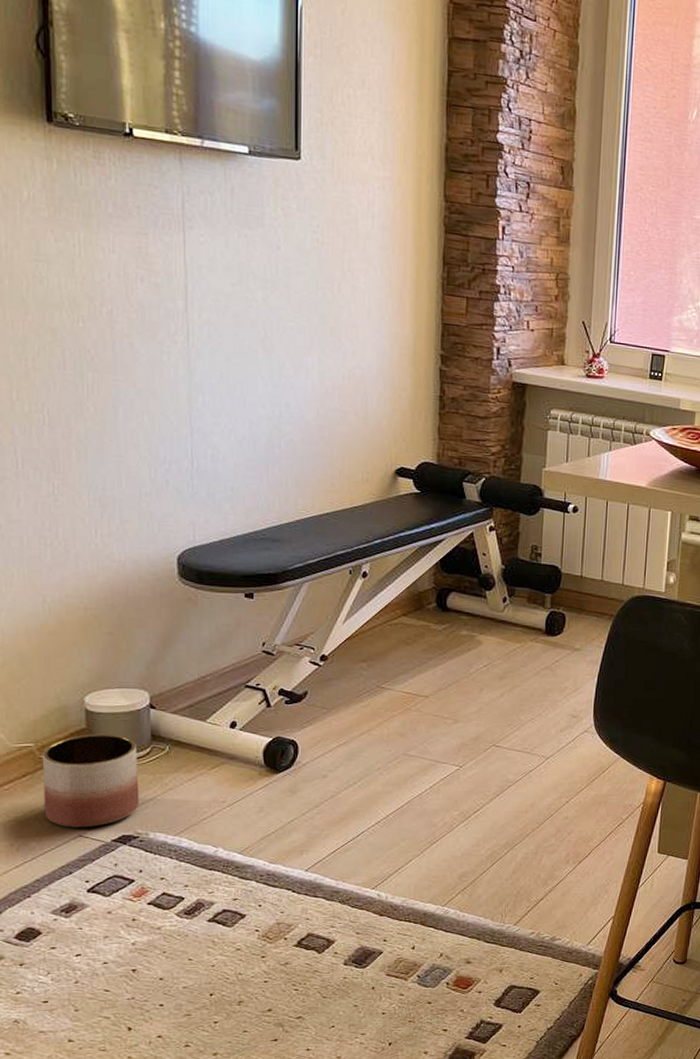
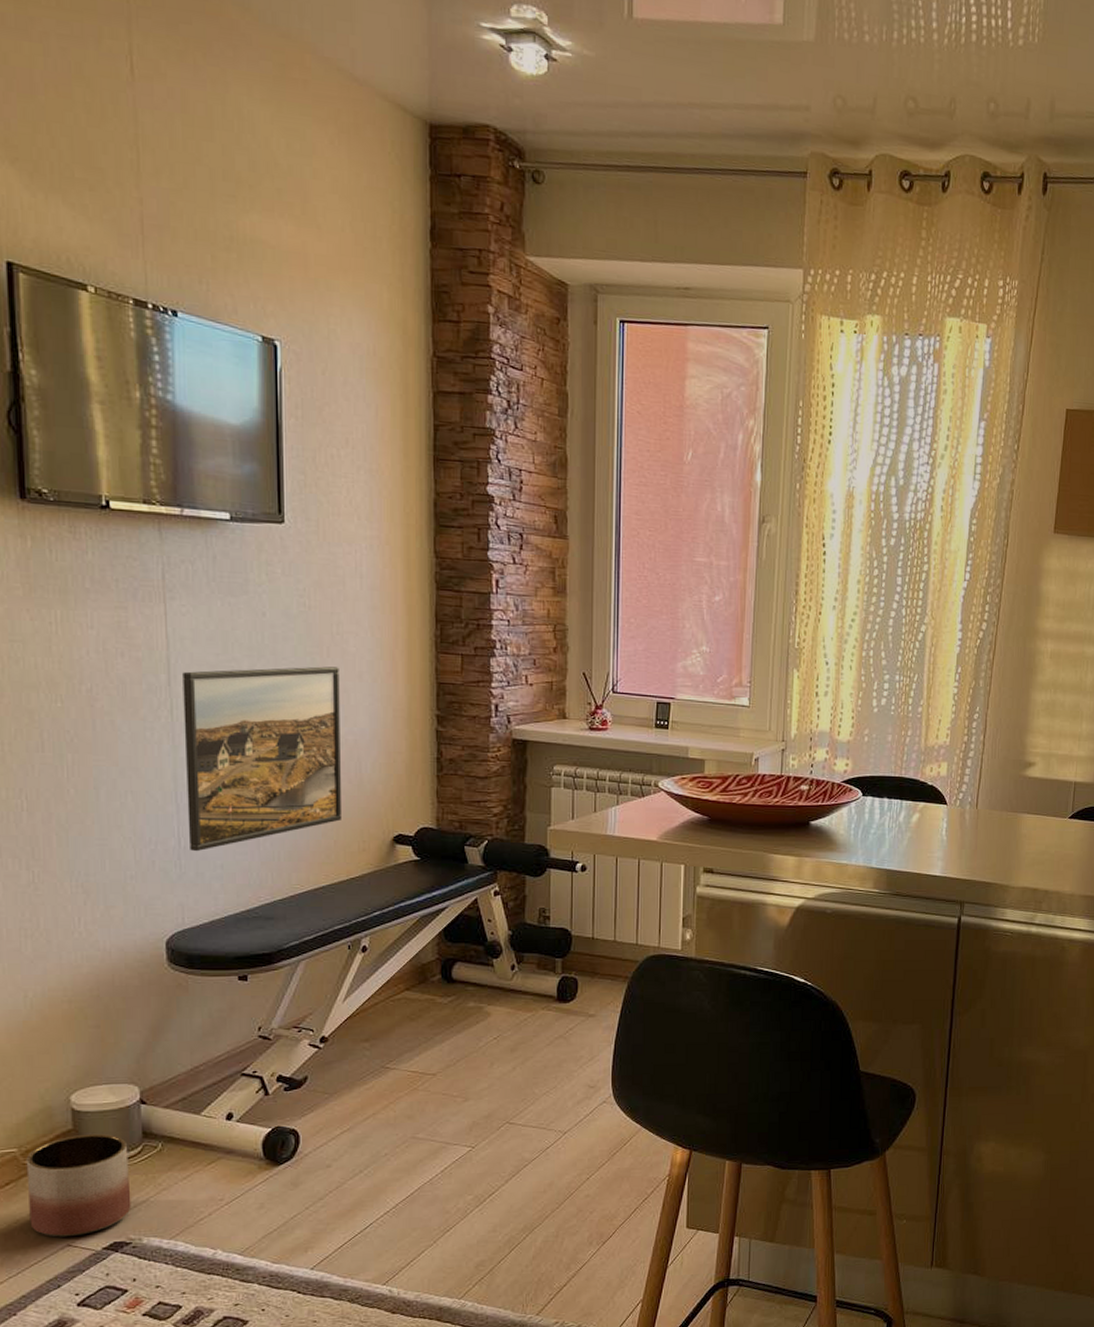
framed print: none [199,299,349,474] -> present [183,666,343,852]

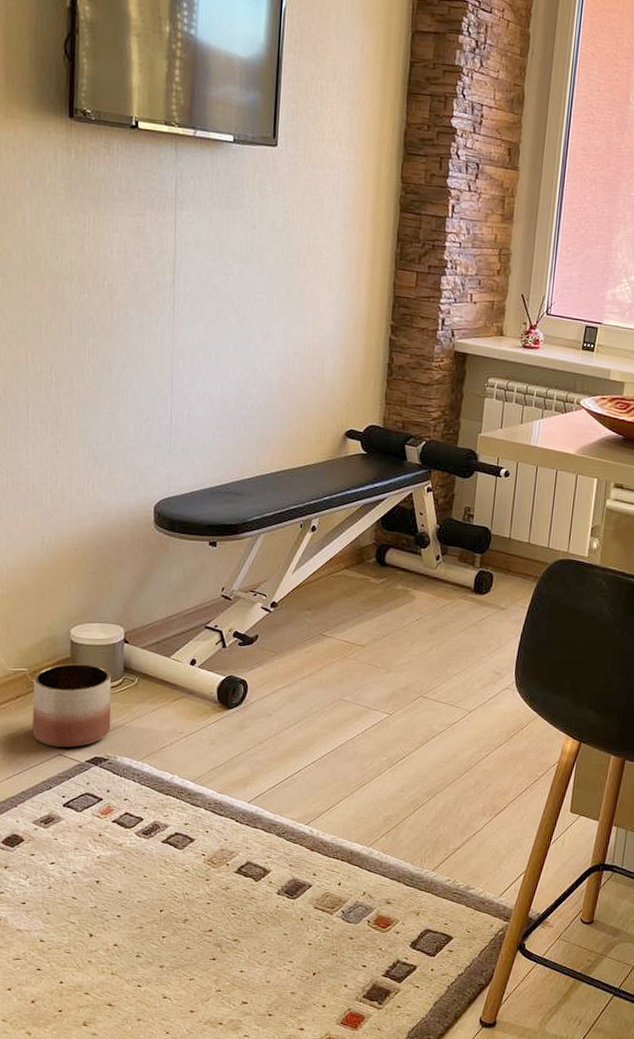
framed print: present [183,666,343,852] -> none [179,273,313,431]

